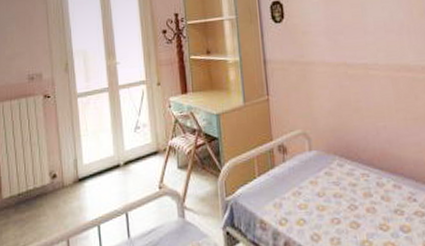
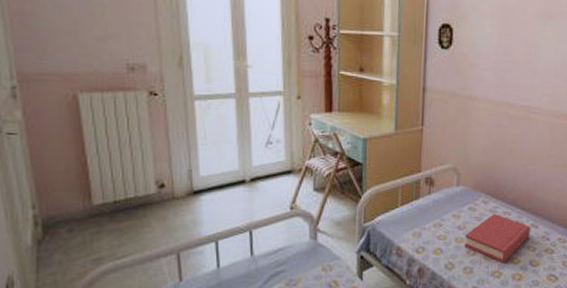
hardback book: none [326,176,394,231] -> present [464,213,531,263]

